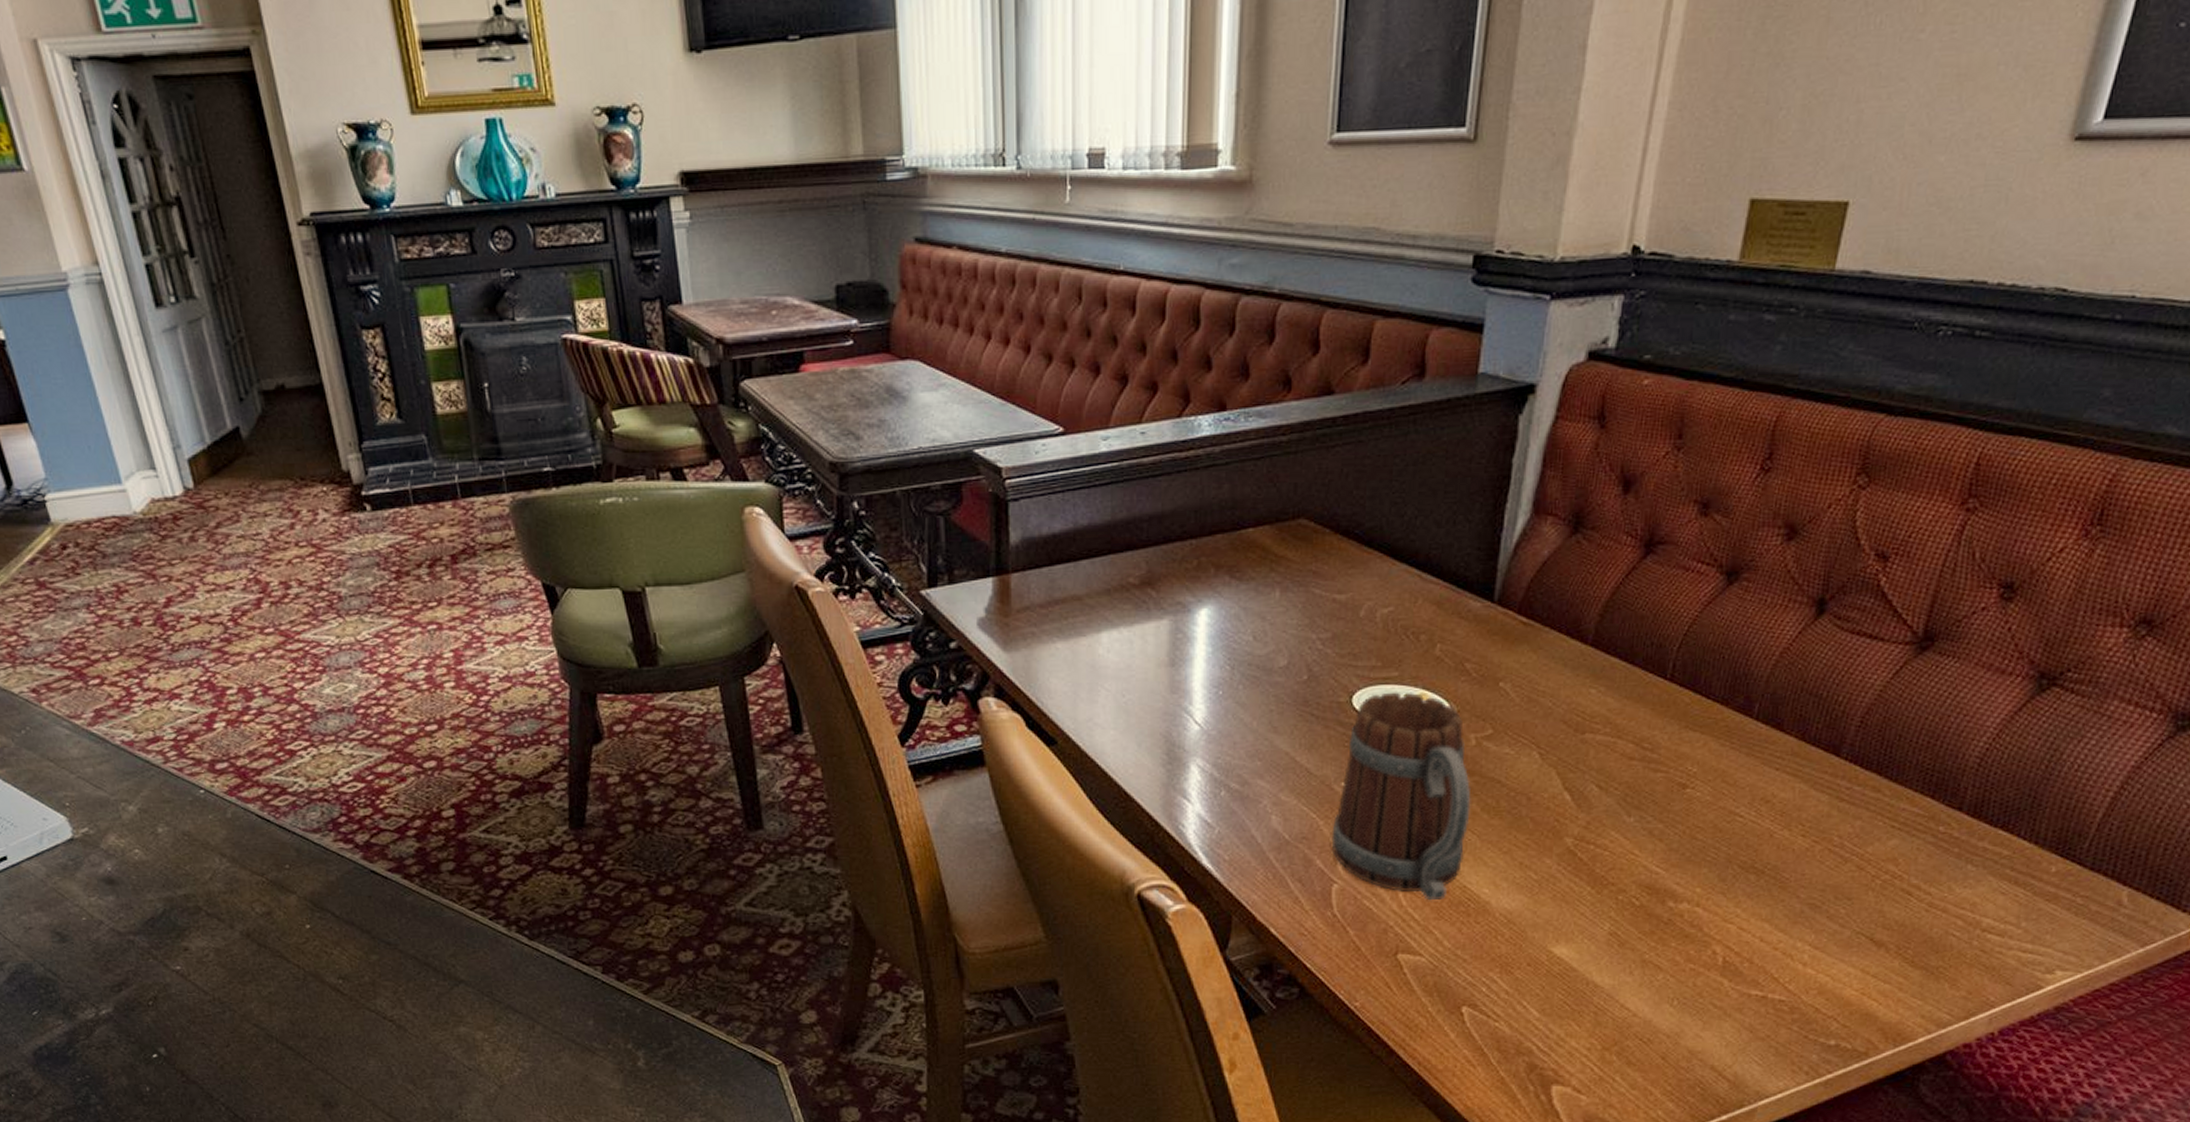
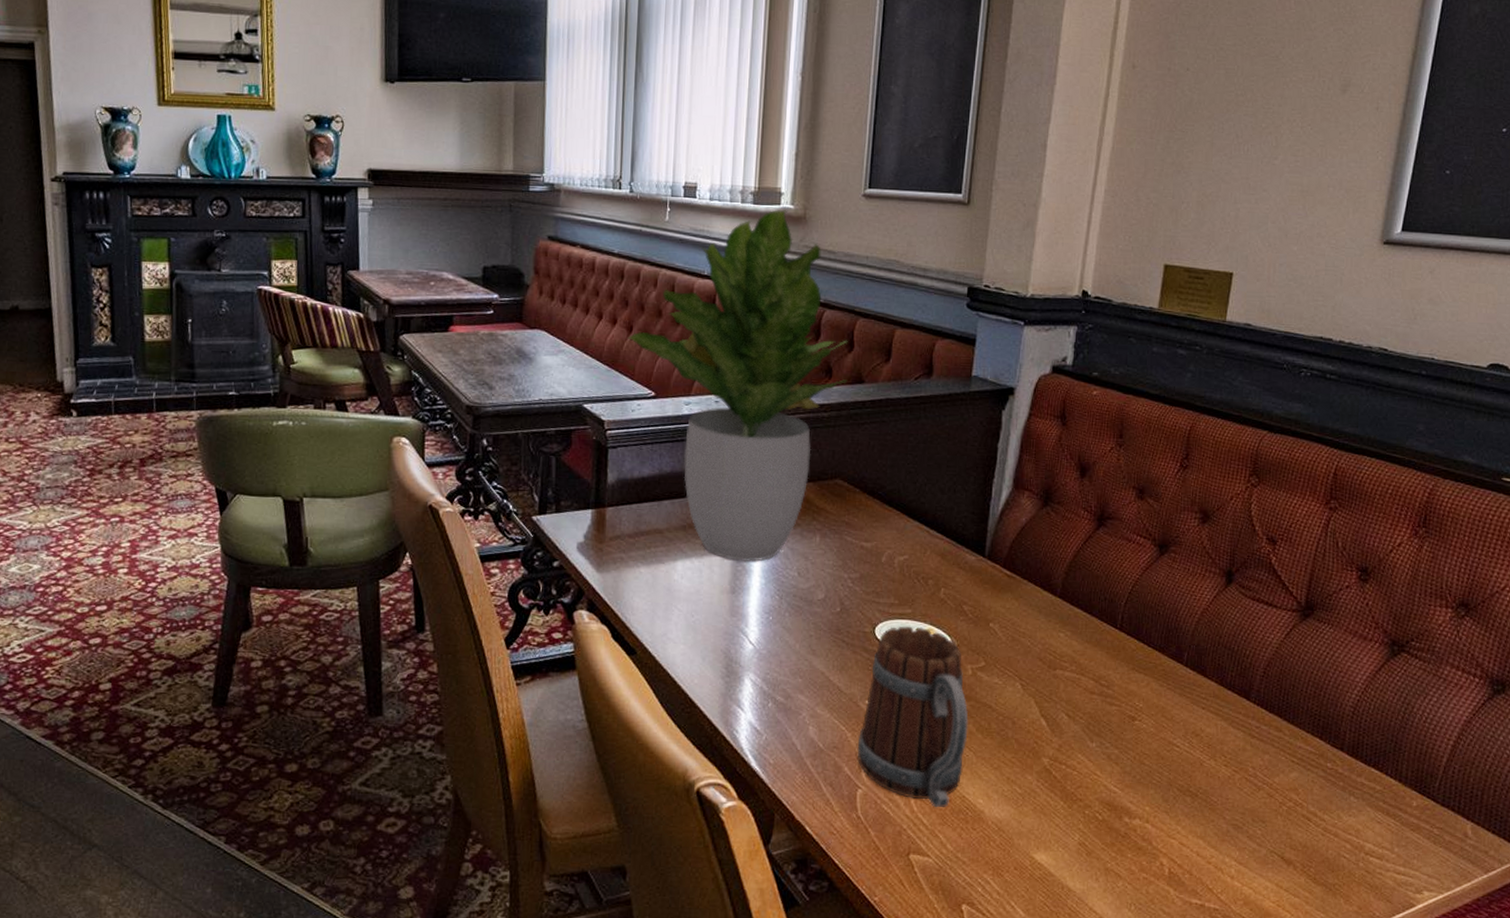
potted plant: none [1023,173,1313,628] -> present [626,210,848,562]

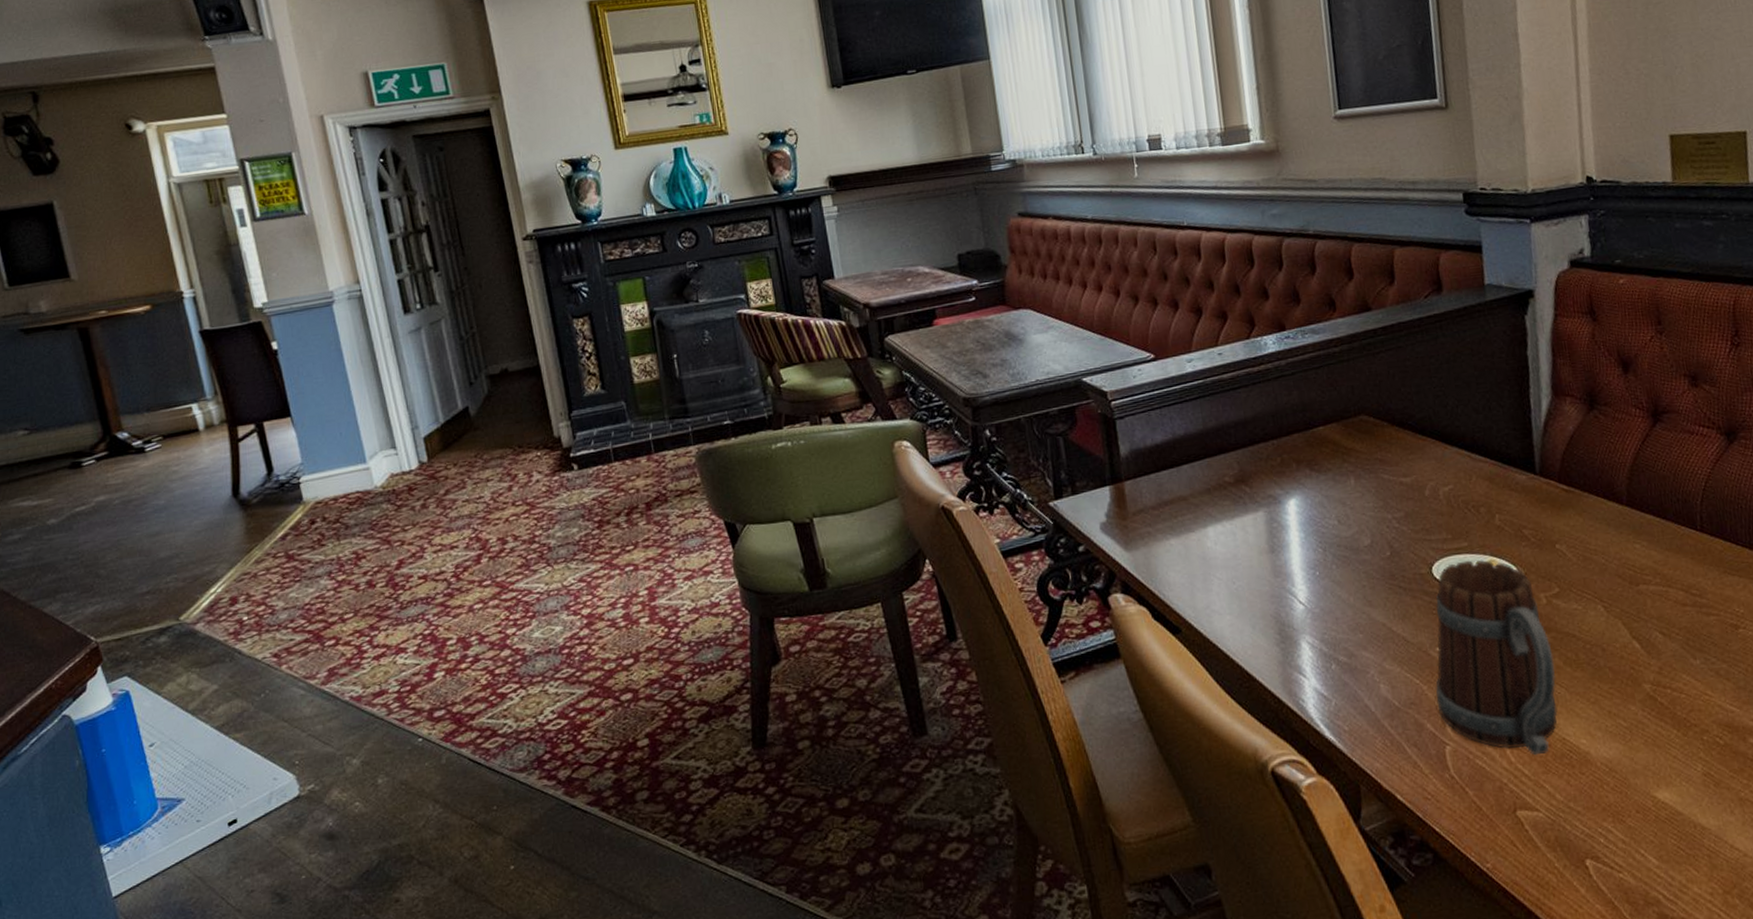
potted plant: present [626,210,848,562] -> none [1115,146,1354,518]

